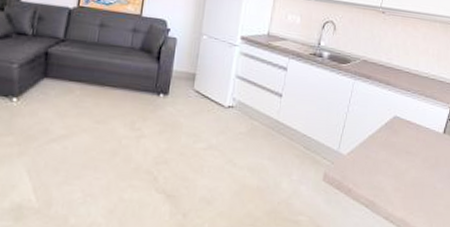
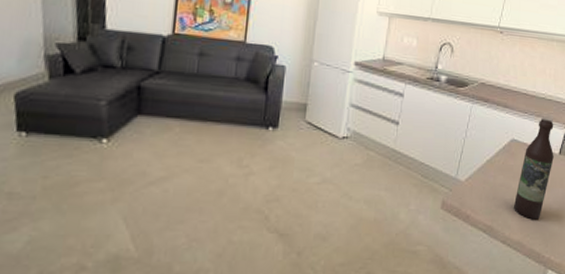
wine bottle: none [396,97,438,198] -> present [513,119,554,220]

